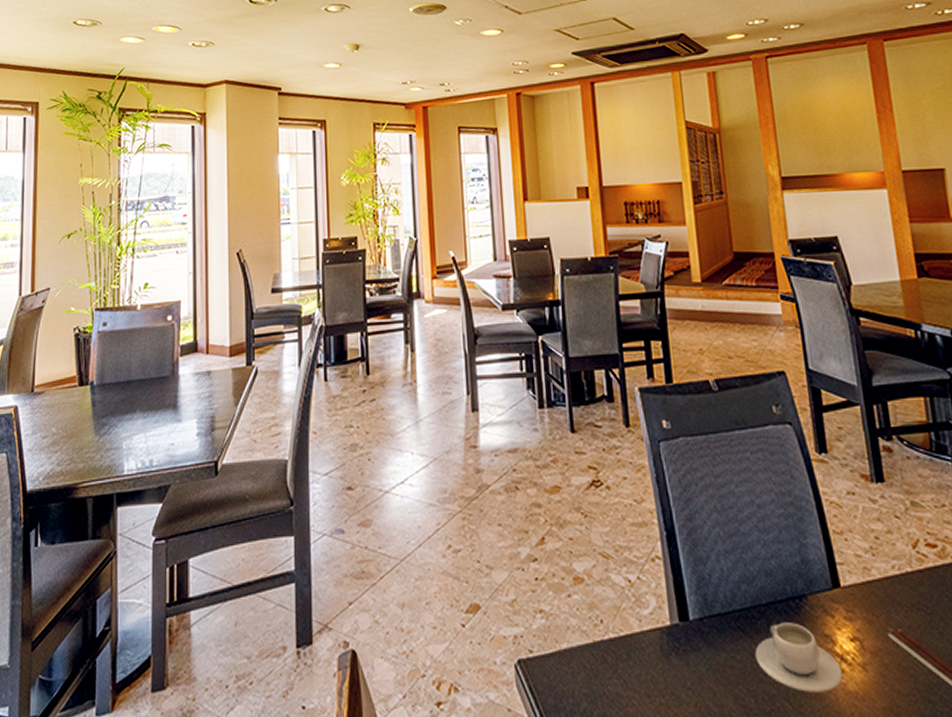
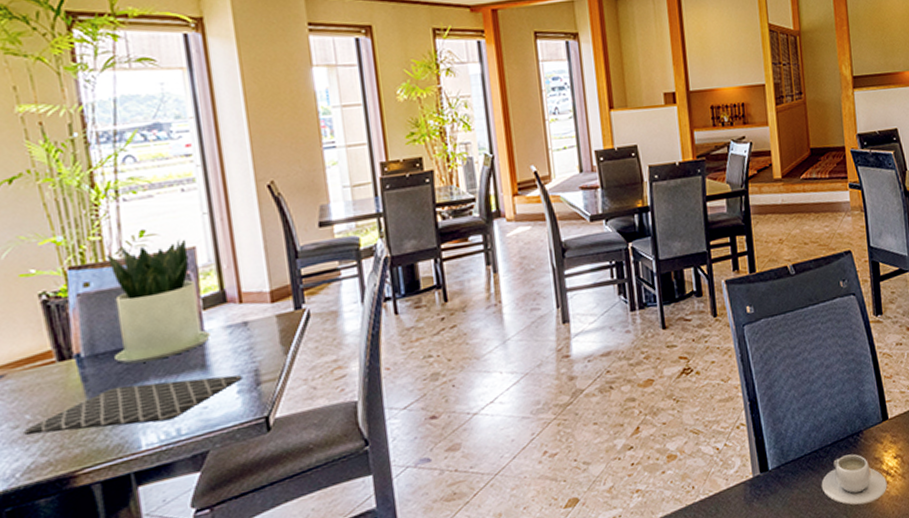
placemat: none [49,414,202,451] -> present [23,374,242,435]
planter: none [116,293,183,396] -> present [105,239,211,365]

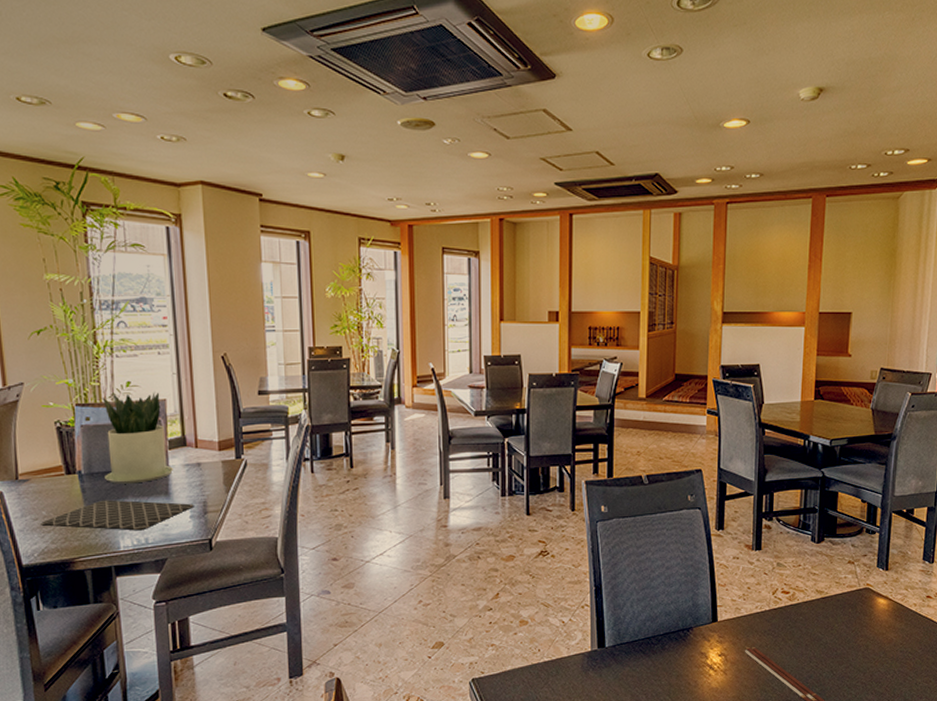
teacup: present [821,454,888,505] -> none [650,646,709,690]

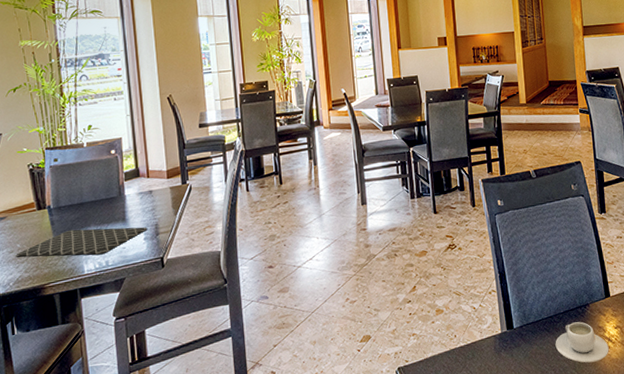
planter: present [102,392,173,484] -> none [67,132,129,215]
teacup: none [650,646,709,690] -> present [555,321,609,363]

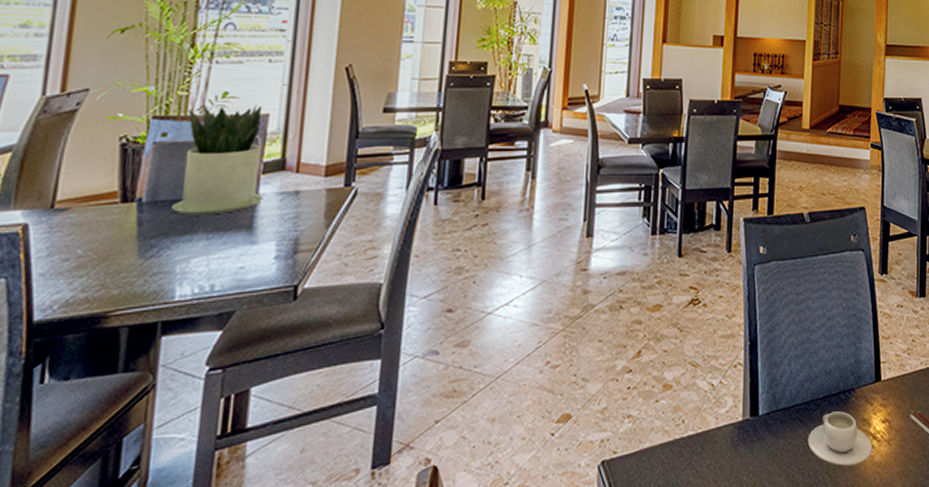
placemat: present [16,227,148,258] -> none [71,235,283,275]
planter: none [67,132,129,215] -> present [172,104,263,215]

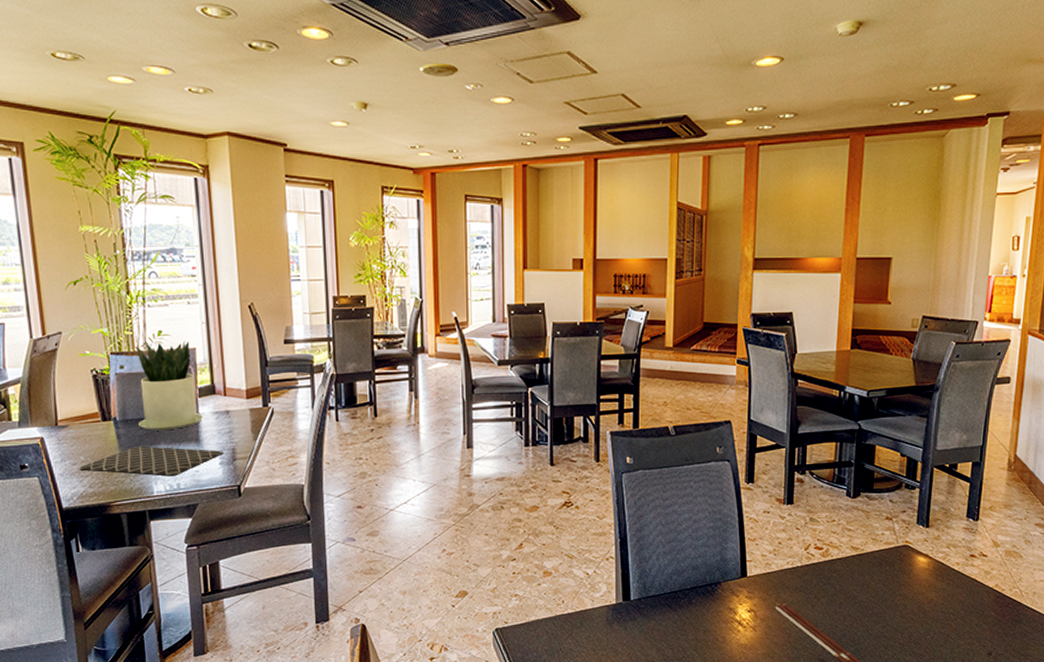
placemat: none [71,235,283,275] -> present [79,446,224,477]
teacup: present [807,411,872,466] -> none [676,600,738,645]

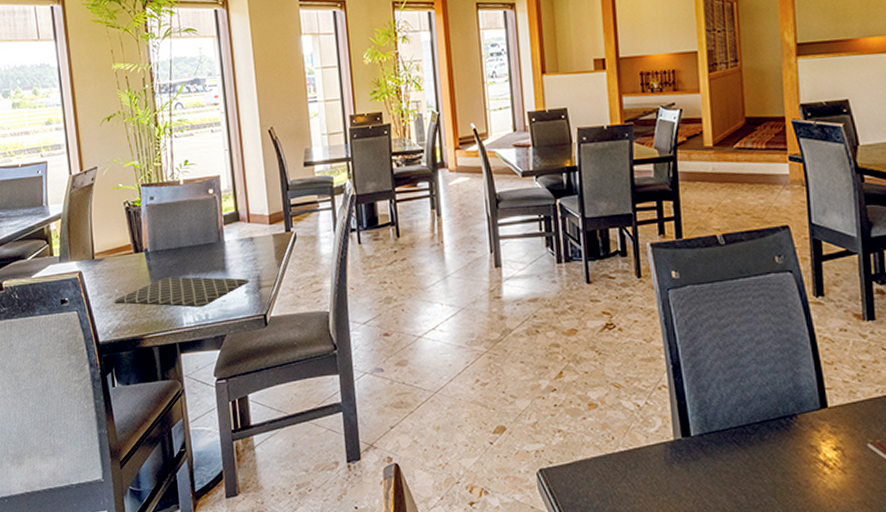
planter: present [135,341,203,431] -> none [163,169,228,261]

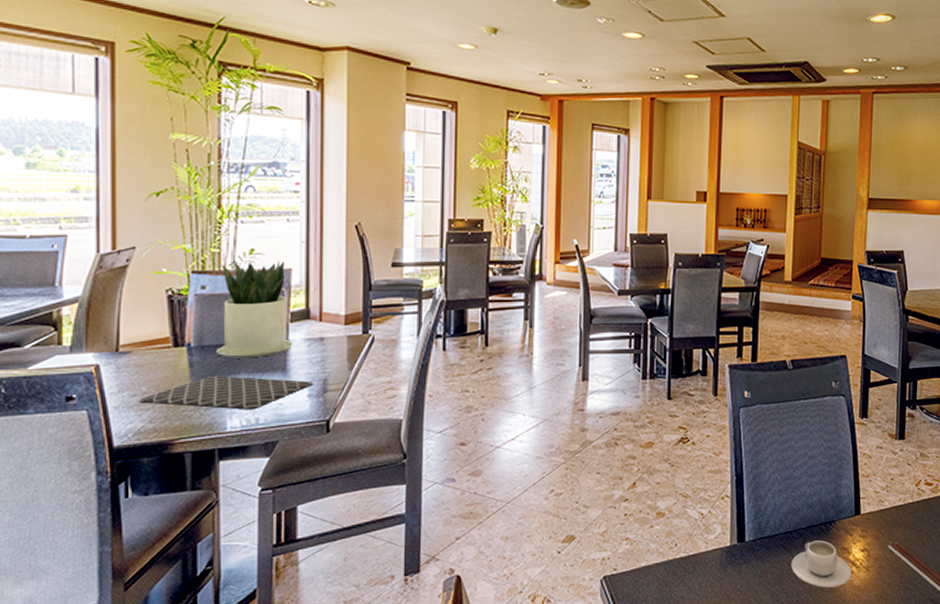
planter: none [163,169,228,261] -> present [217,260,293,358]
teacup: none [747,436,824,491] -> present [791,540,852,588]

